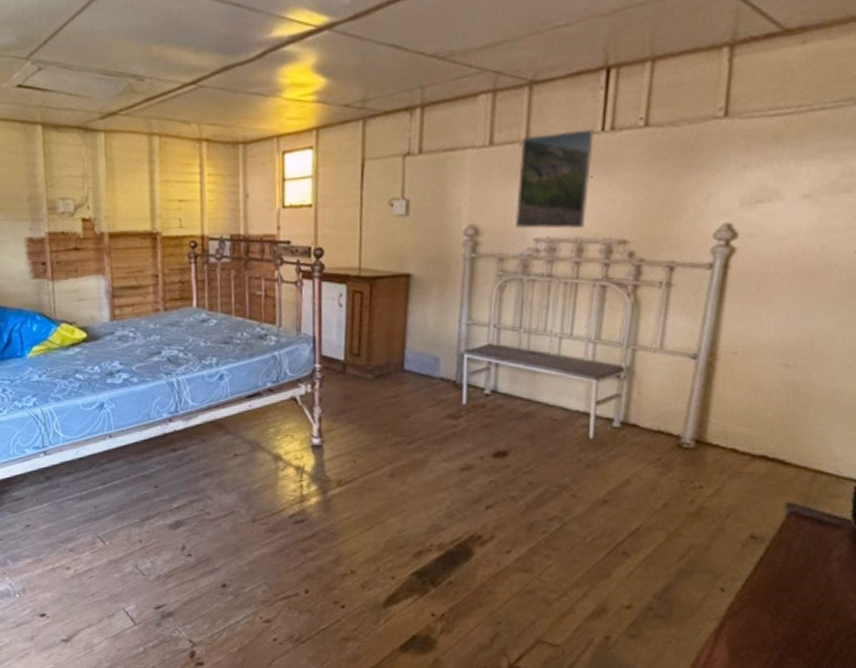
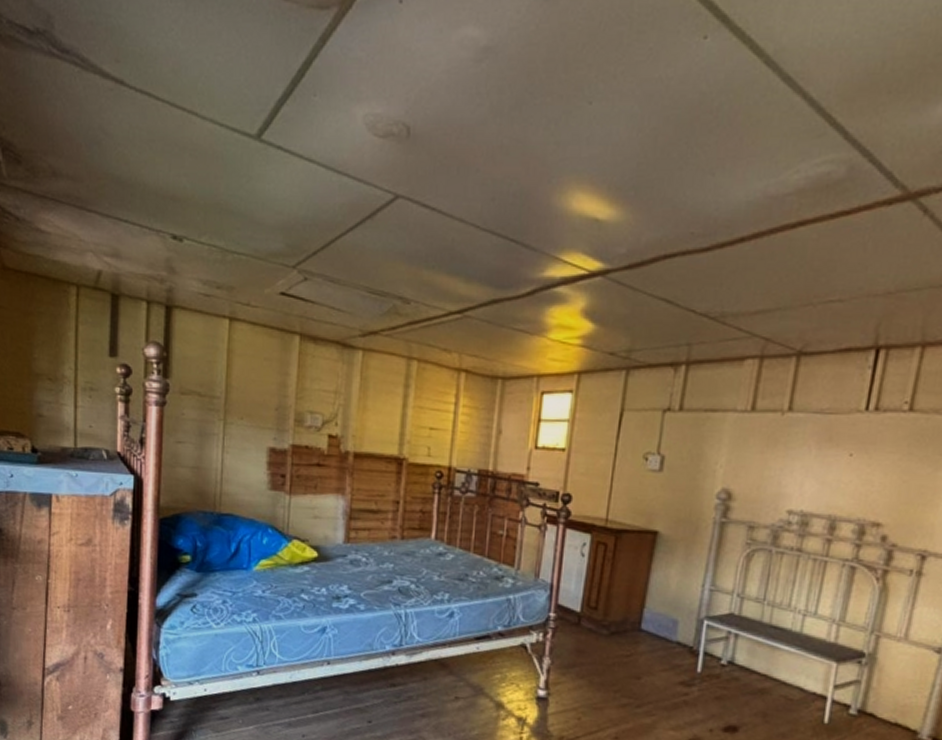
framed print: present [514,129,594,229] -> none [769,406,858,505]

